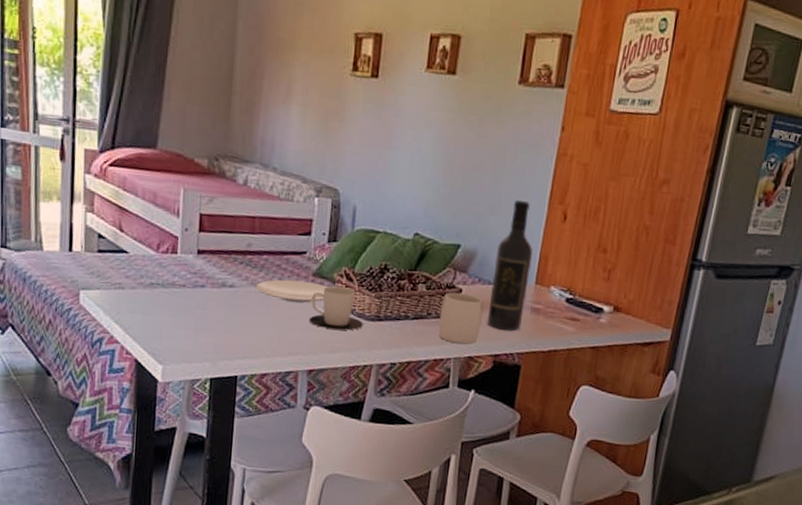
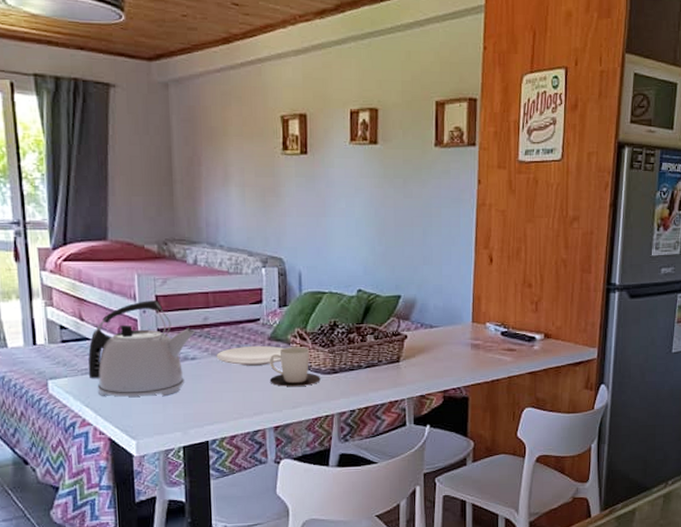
kettle: none [121,218,236,323] -> present [88,300,195,397]
mug: present [439,292,483,345] -> none [389,339,428,385]
wine bottle: present [487,200,533,331] -> none [433,250,467,368]

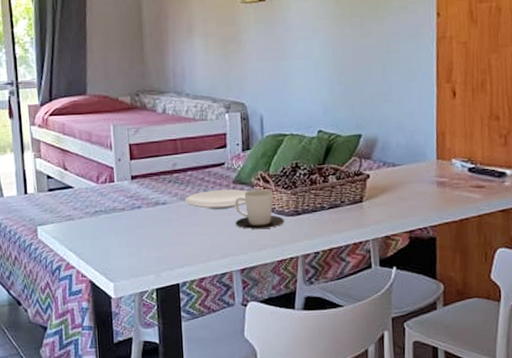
kettle: present [88,300,195,397] -> none [71,149,165,241]

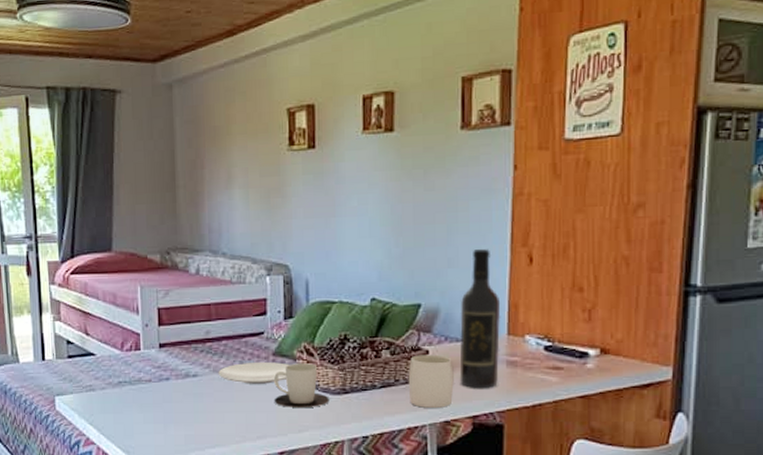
mug: none [352,178,392,226] -> present [408,354,454,409]
wine bottle: none [395,85,431,208] -> present [459,249,501,389]

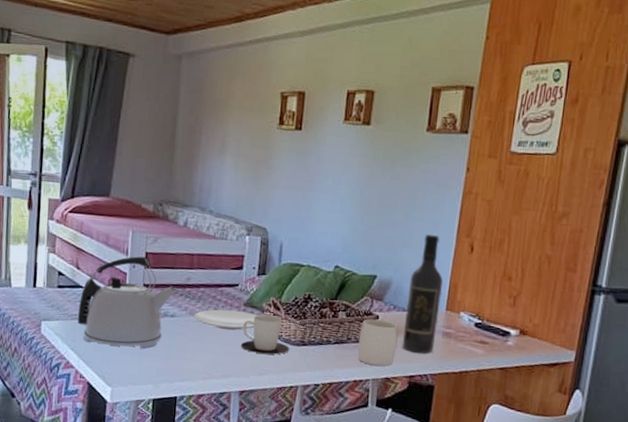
kettle: none [92,313,197,416] -> present [77,256,177,349]

